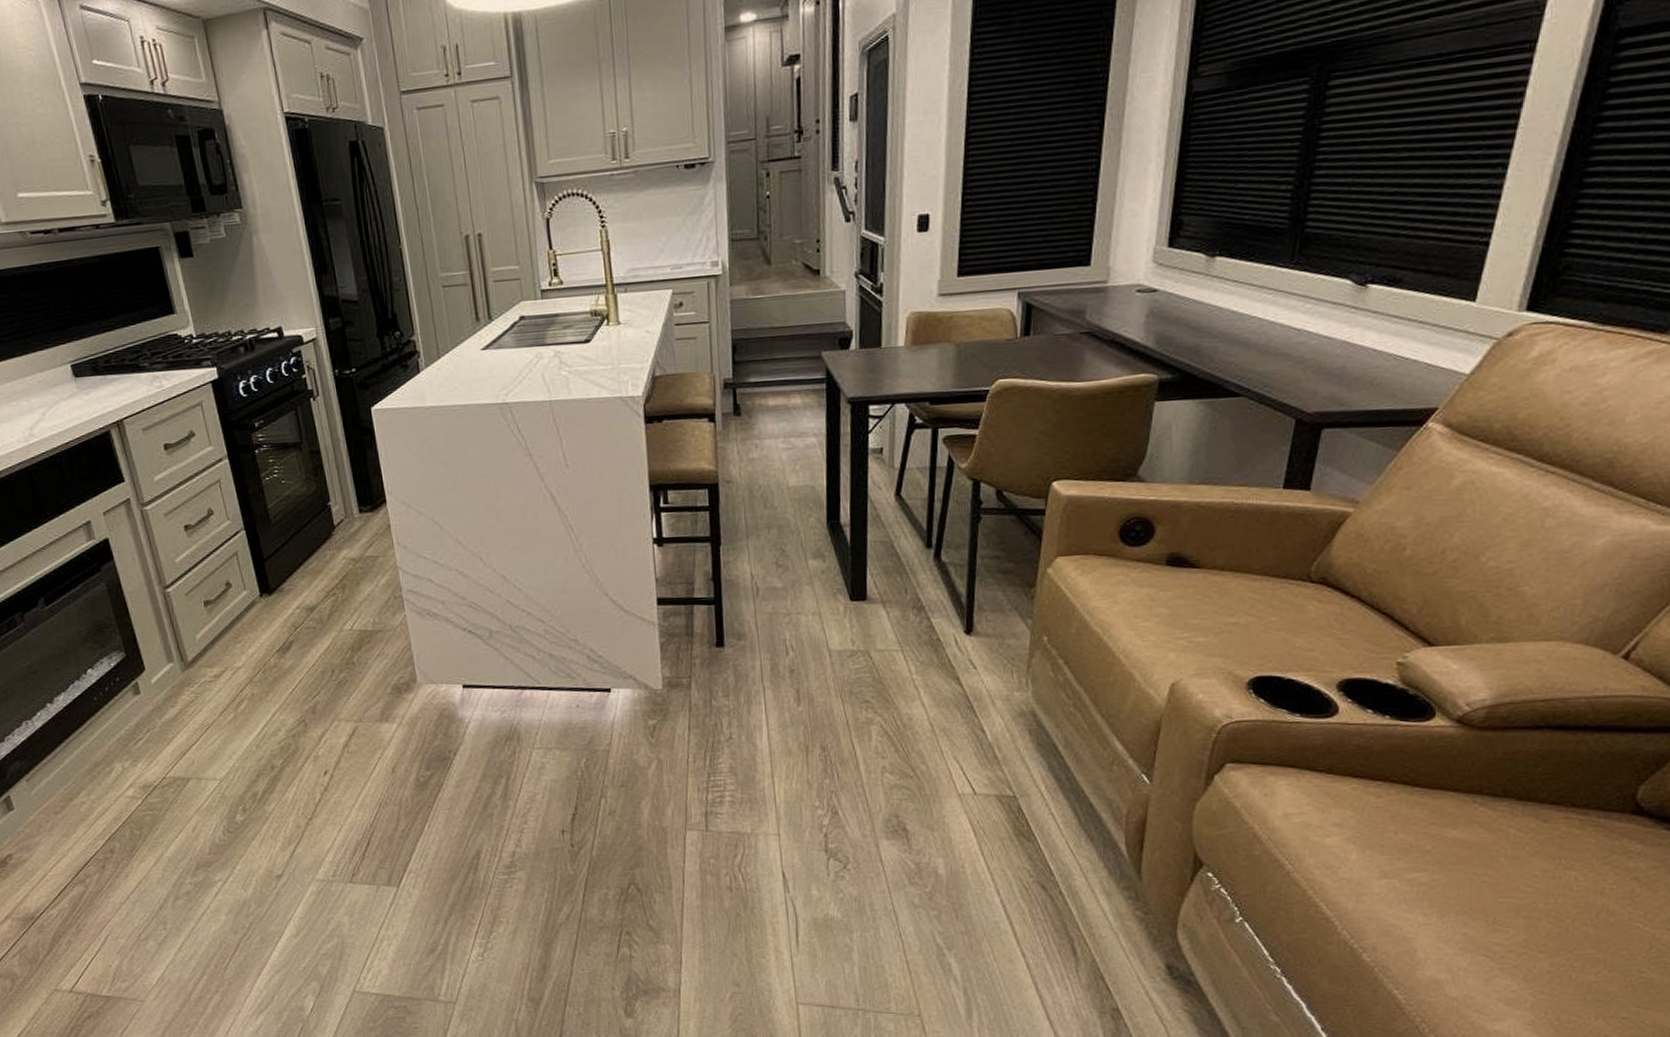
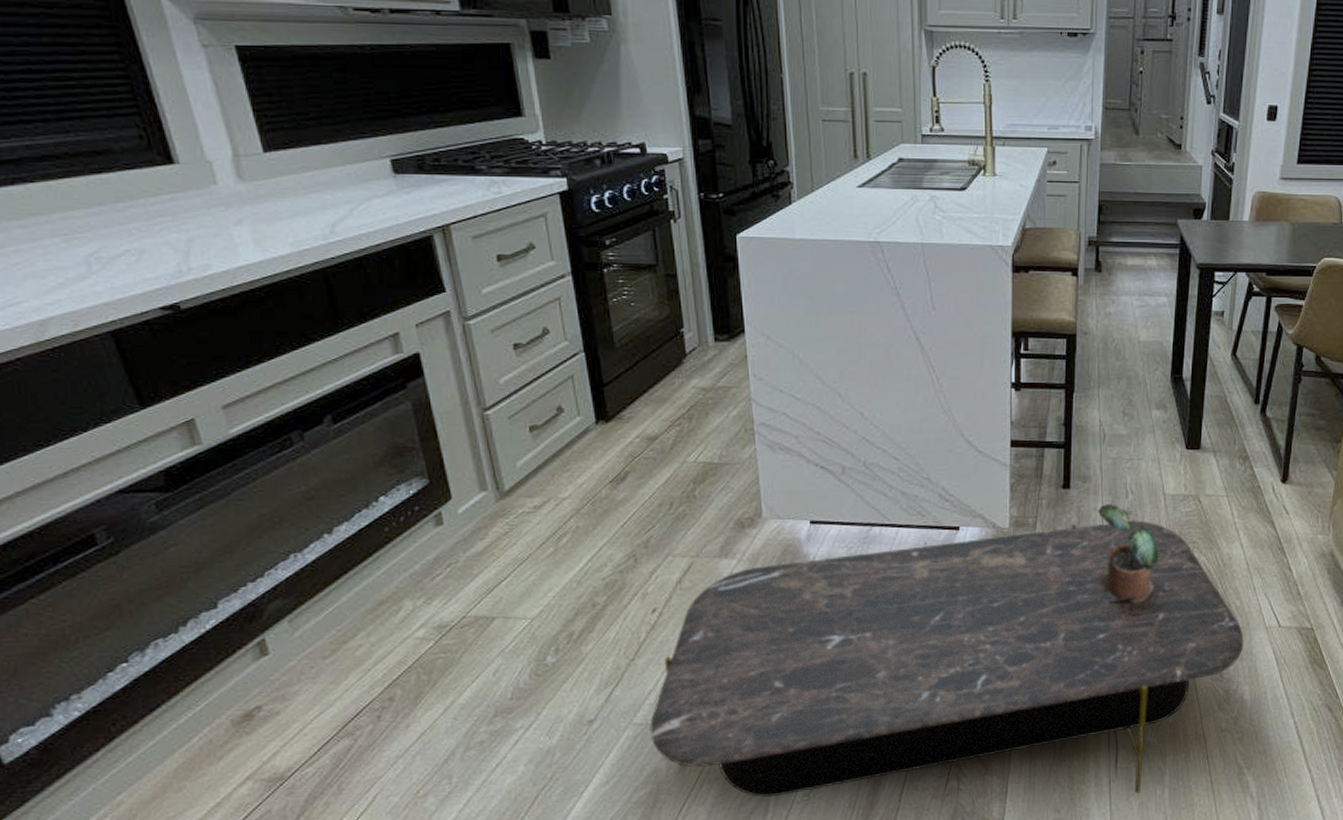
coffee table: none [330,679,934,971] -> present [650,520,1244,798]
potted plant: none [755,662,828,769] -> present [1097,504,1159,604]

